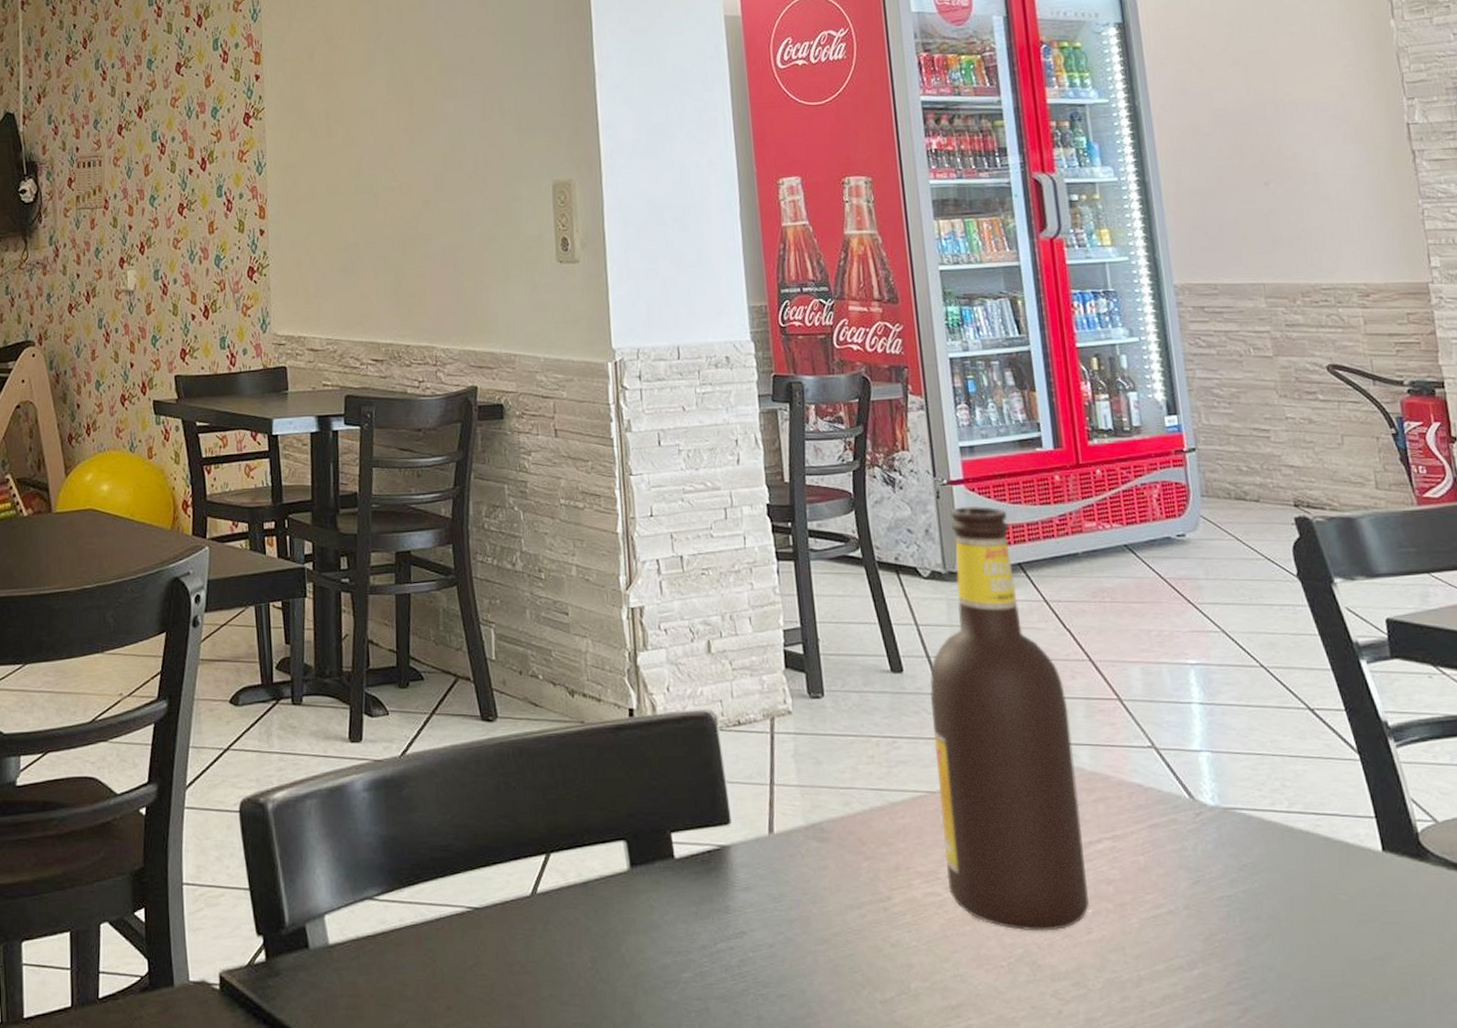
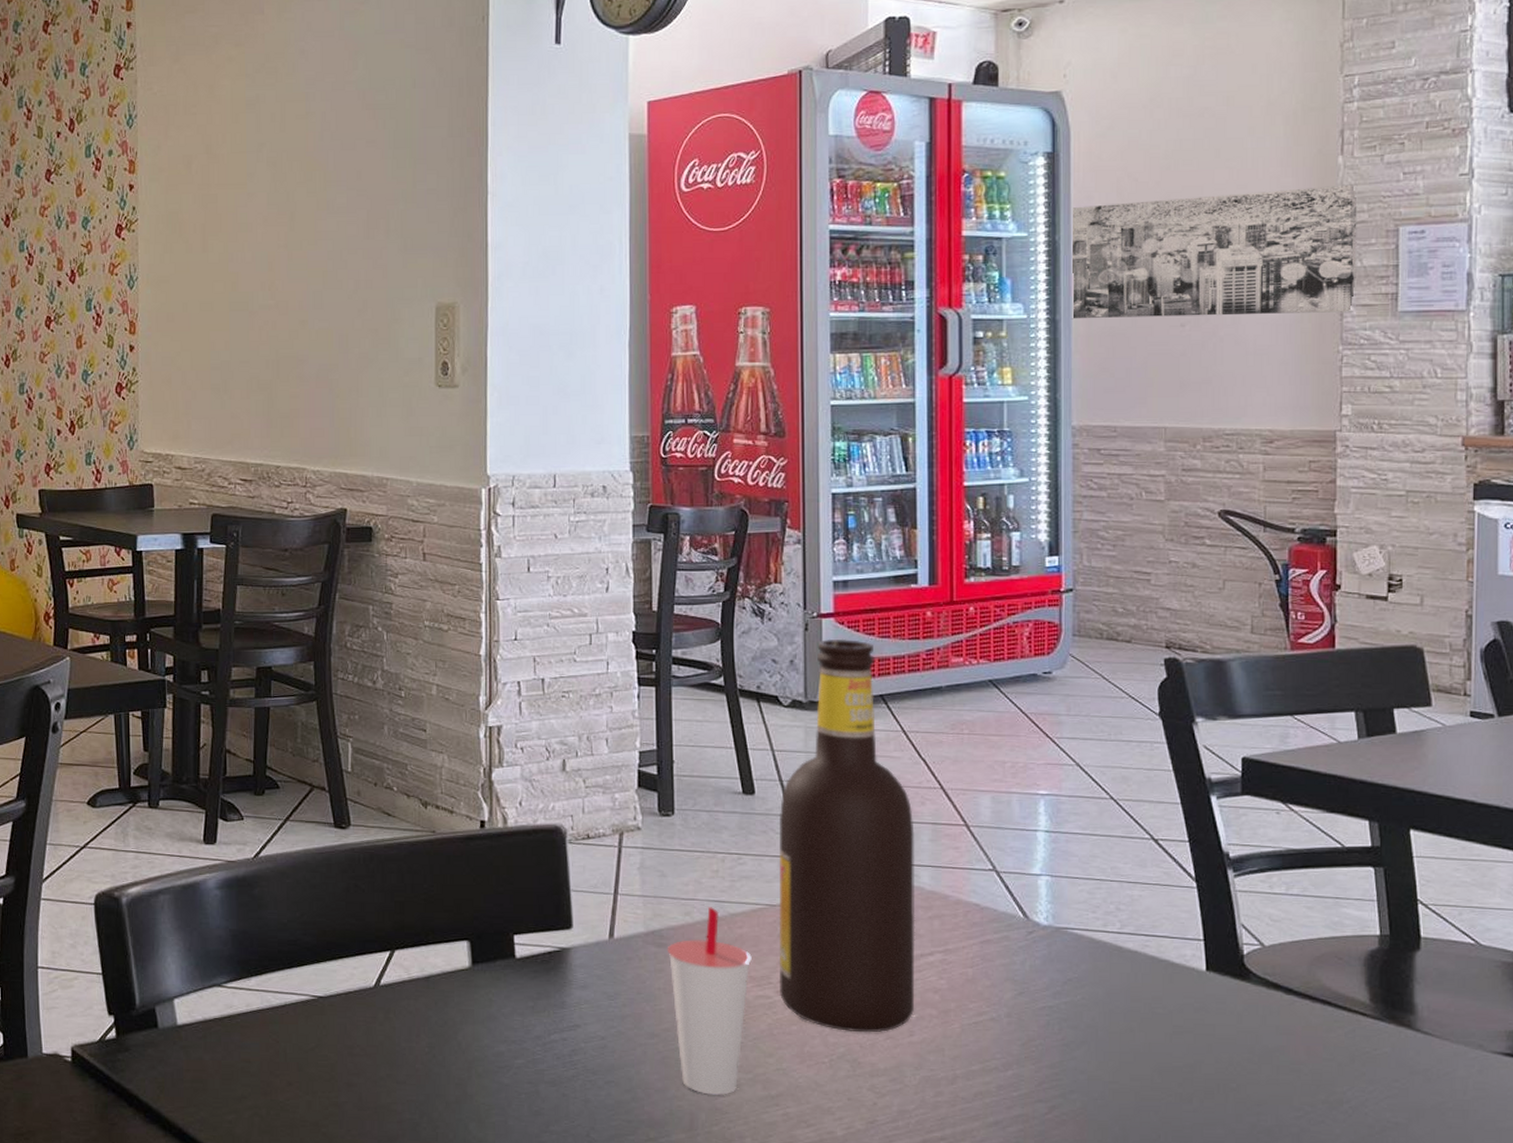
cup: none [829,796,917,1007] -> present [667,907,752,1095]
wall art: none [1148,45,1427,181] -> present [1071,184,1358,319]

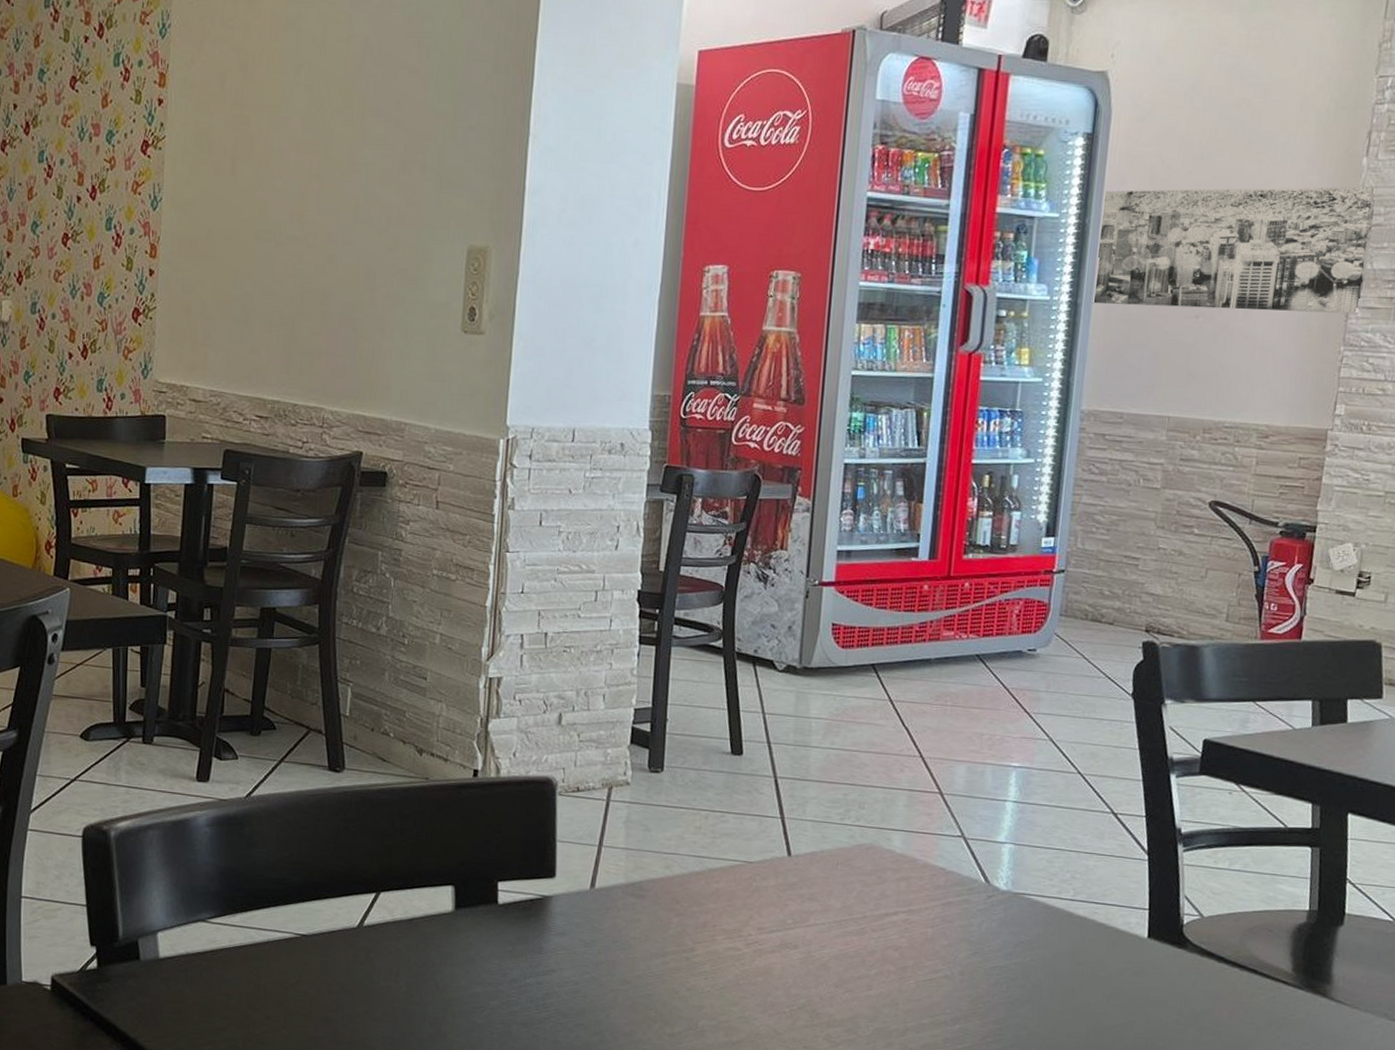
cup: present [667,907,752,1095] -> none [645,862,726,1040]
soda bottle: present [779,638,915,1033] -> none [749,607,891,986]

